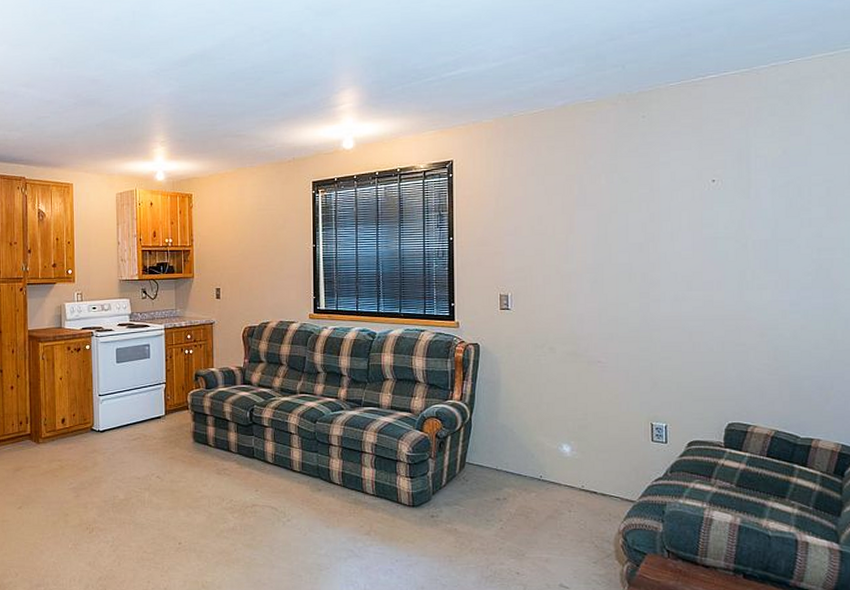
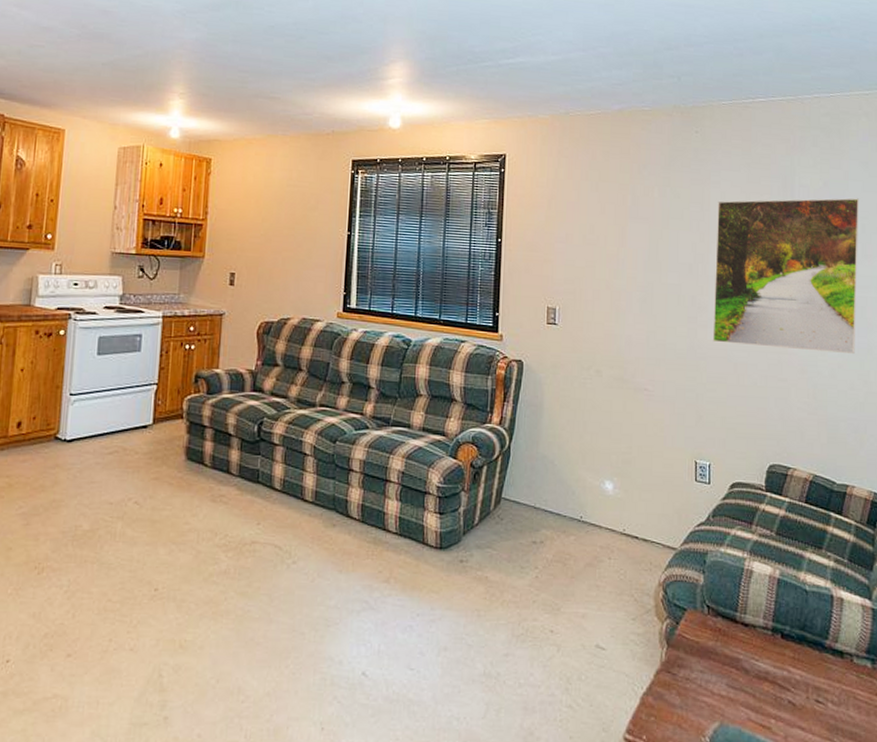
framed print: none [666,162,824,316] -> present [712,198,860,355]

